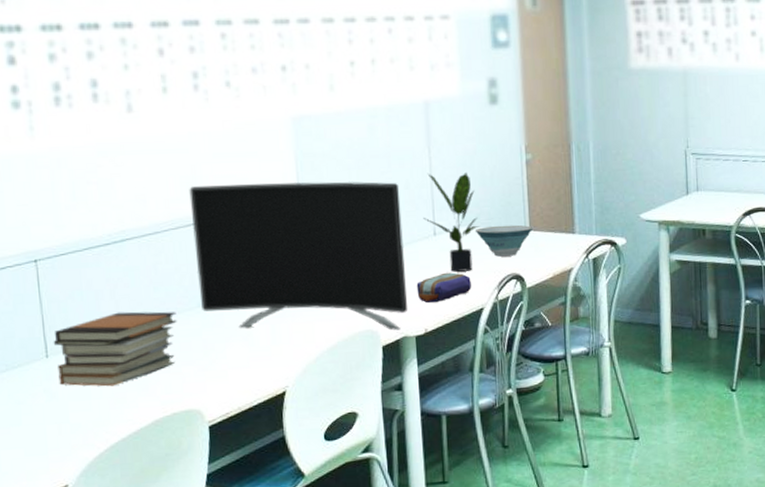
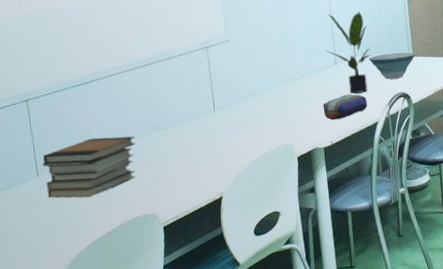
monitor: present [189,181,409,331] -> none [141,23,317,147]

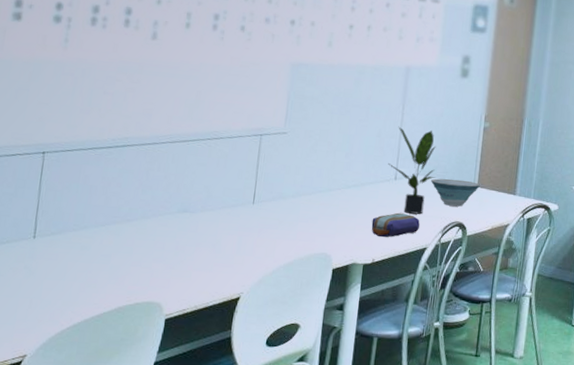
book stack: present [42,136,136,198] -> none [39,207,158,272]

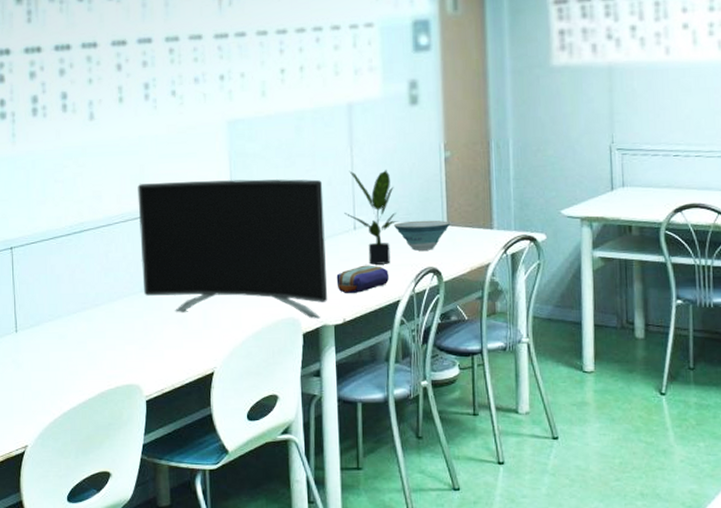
monitor: none [181,109,373,257] -> present [137,179,328,319]

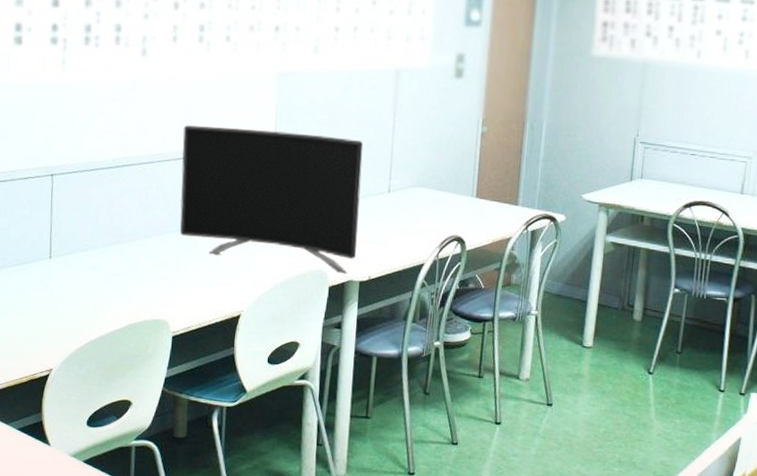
pencil case: present [336,265,389,294] -> none [366,227,416,254]
potted plant: present [344,170,398,265] -> none [381,134,431,229]
bowl: present [393,220,451,251] -> none [425,189,480,220]

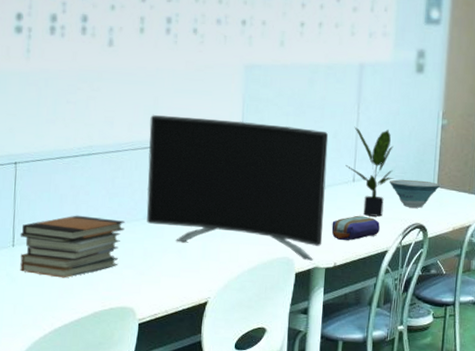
book stack: none [56,227,159,290] -> present [20,215,125,278]
pencil case: none [366,227,416,254] -> present [331,215,380,241]
potted plant: none [381,134,431,229] -> present [345,126,394,217]
bowl: none [425,189,480,220] -> present [389,179,441,208]

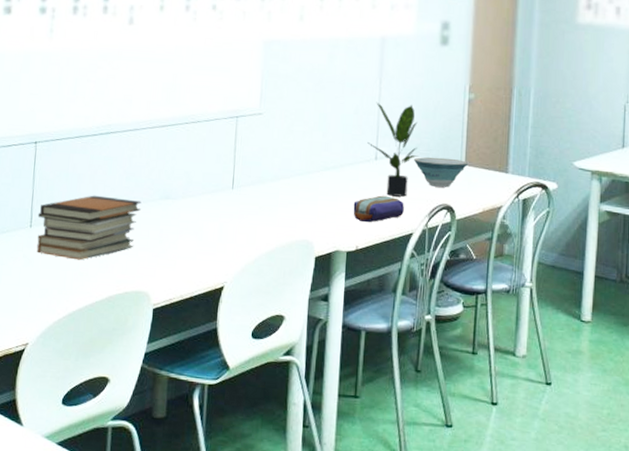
monitor: present [146,115,329,261] -> none [163,93,350,244]

